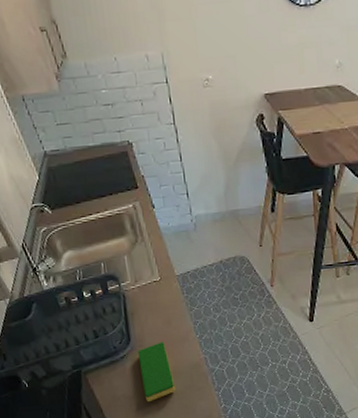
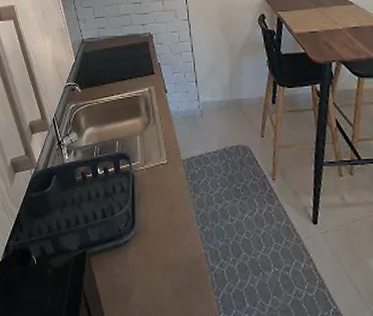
dish sponge: present [137,342,176,403] -> none [140,229,175,299]

